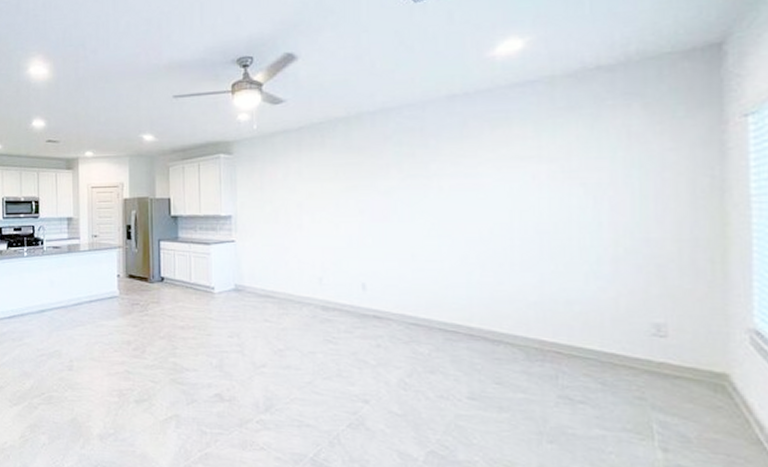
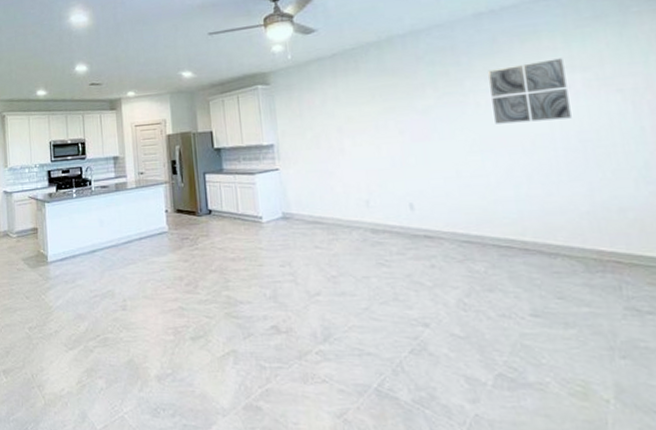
wall art: none [455,147,532,210] -> present [488,58,572,124]

